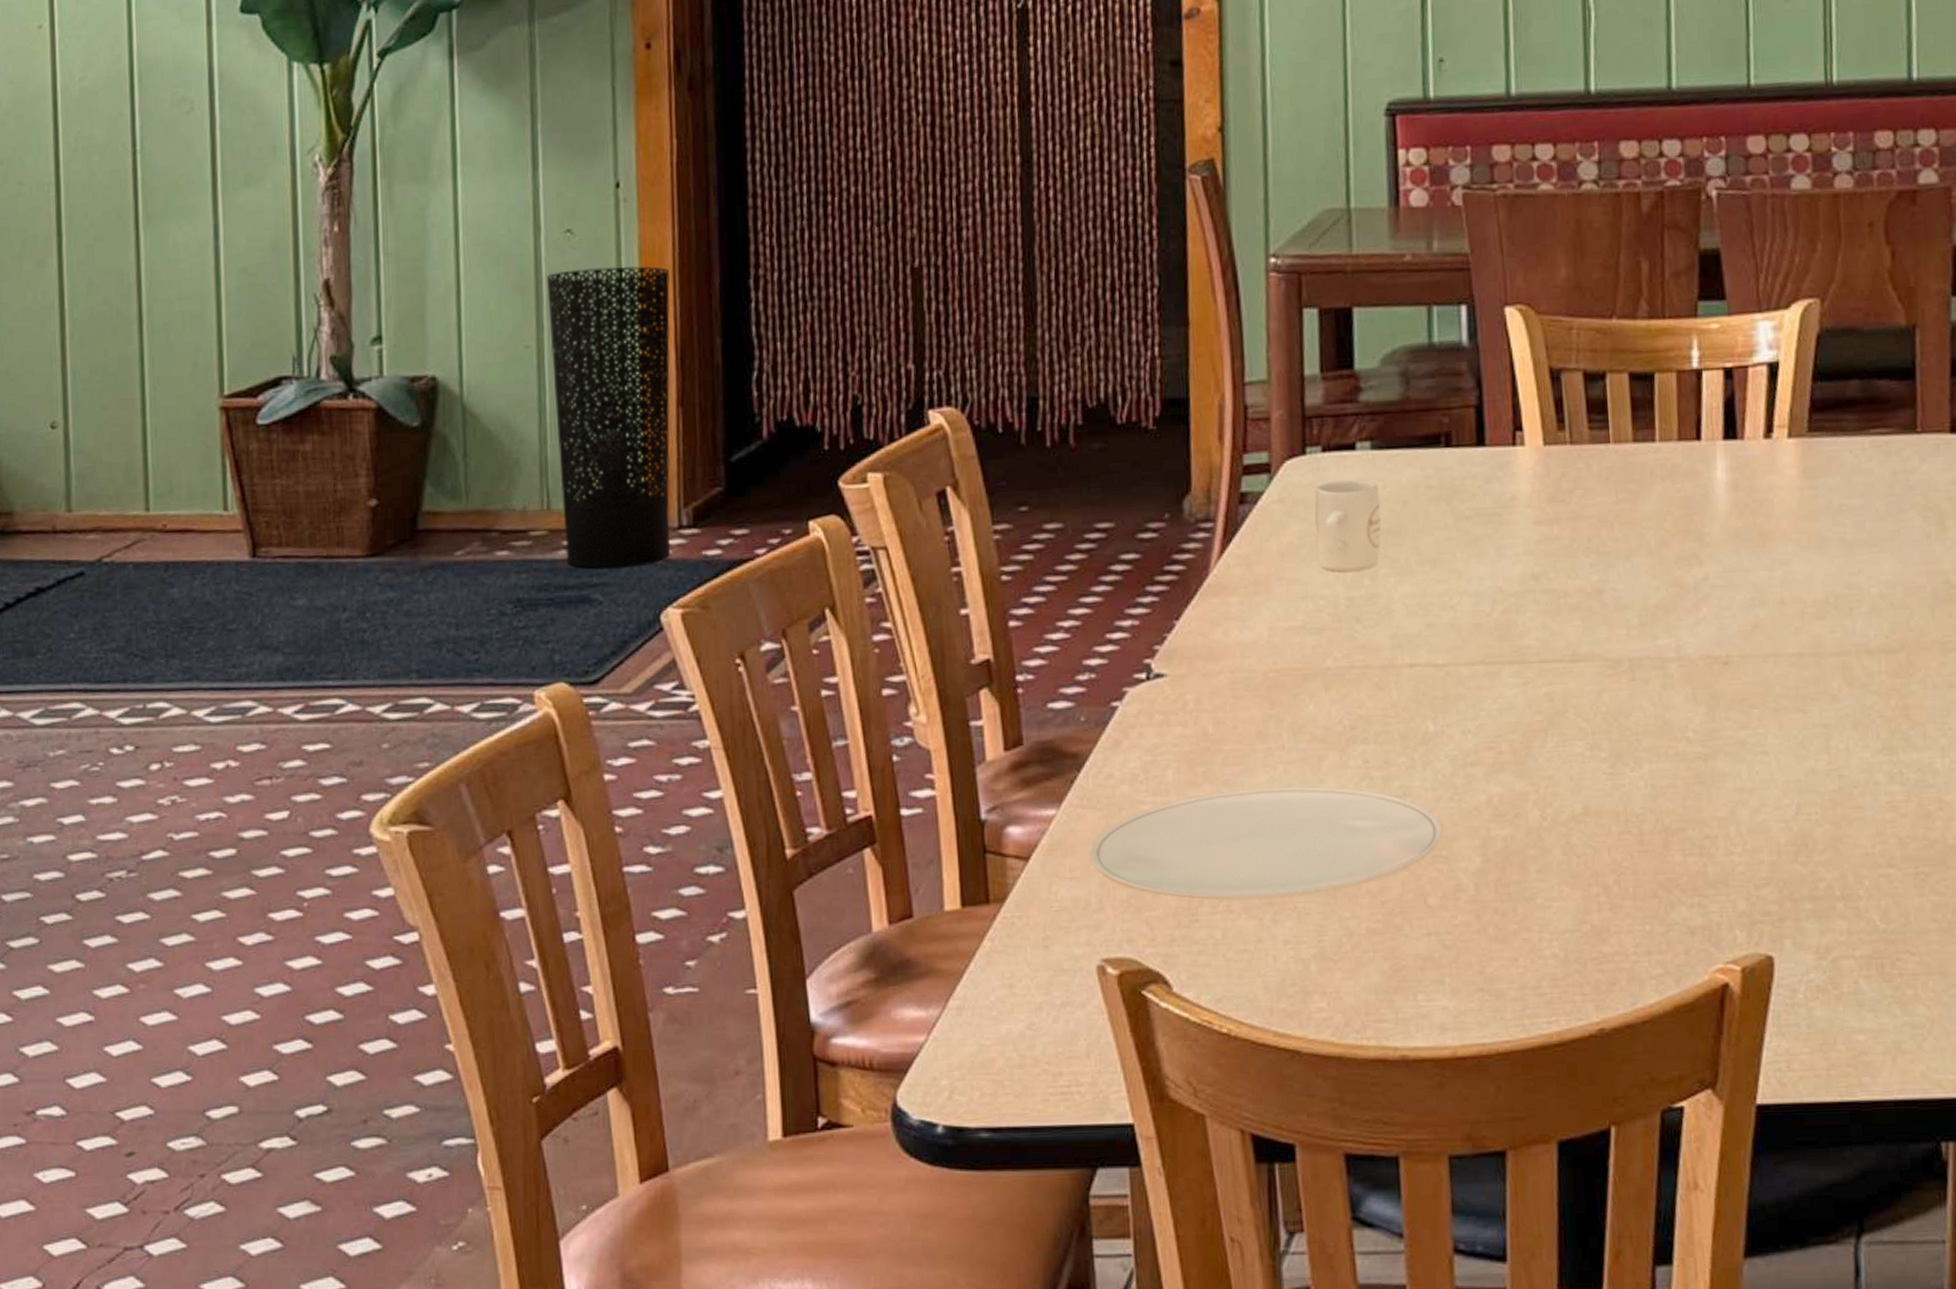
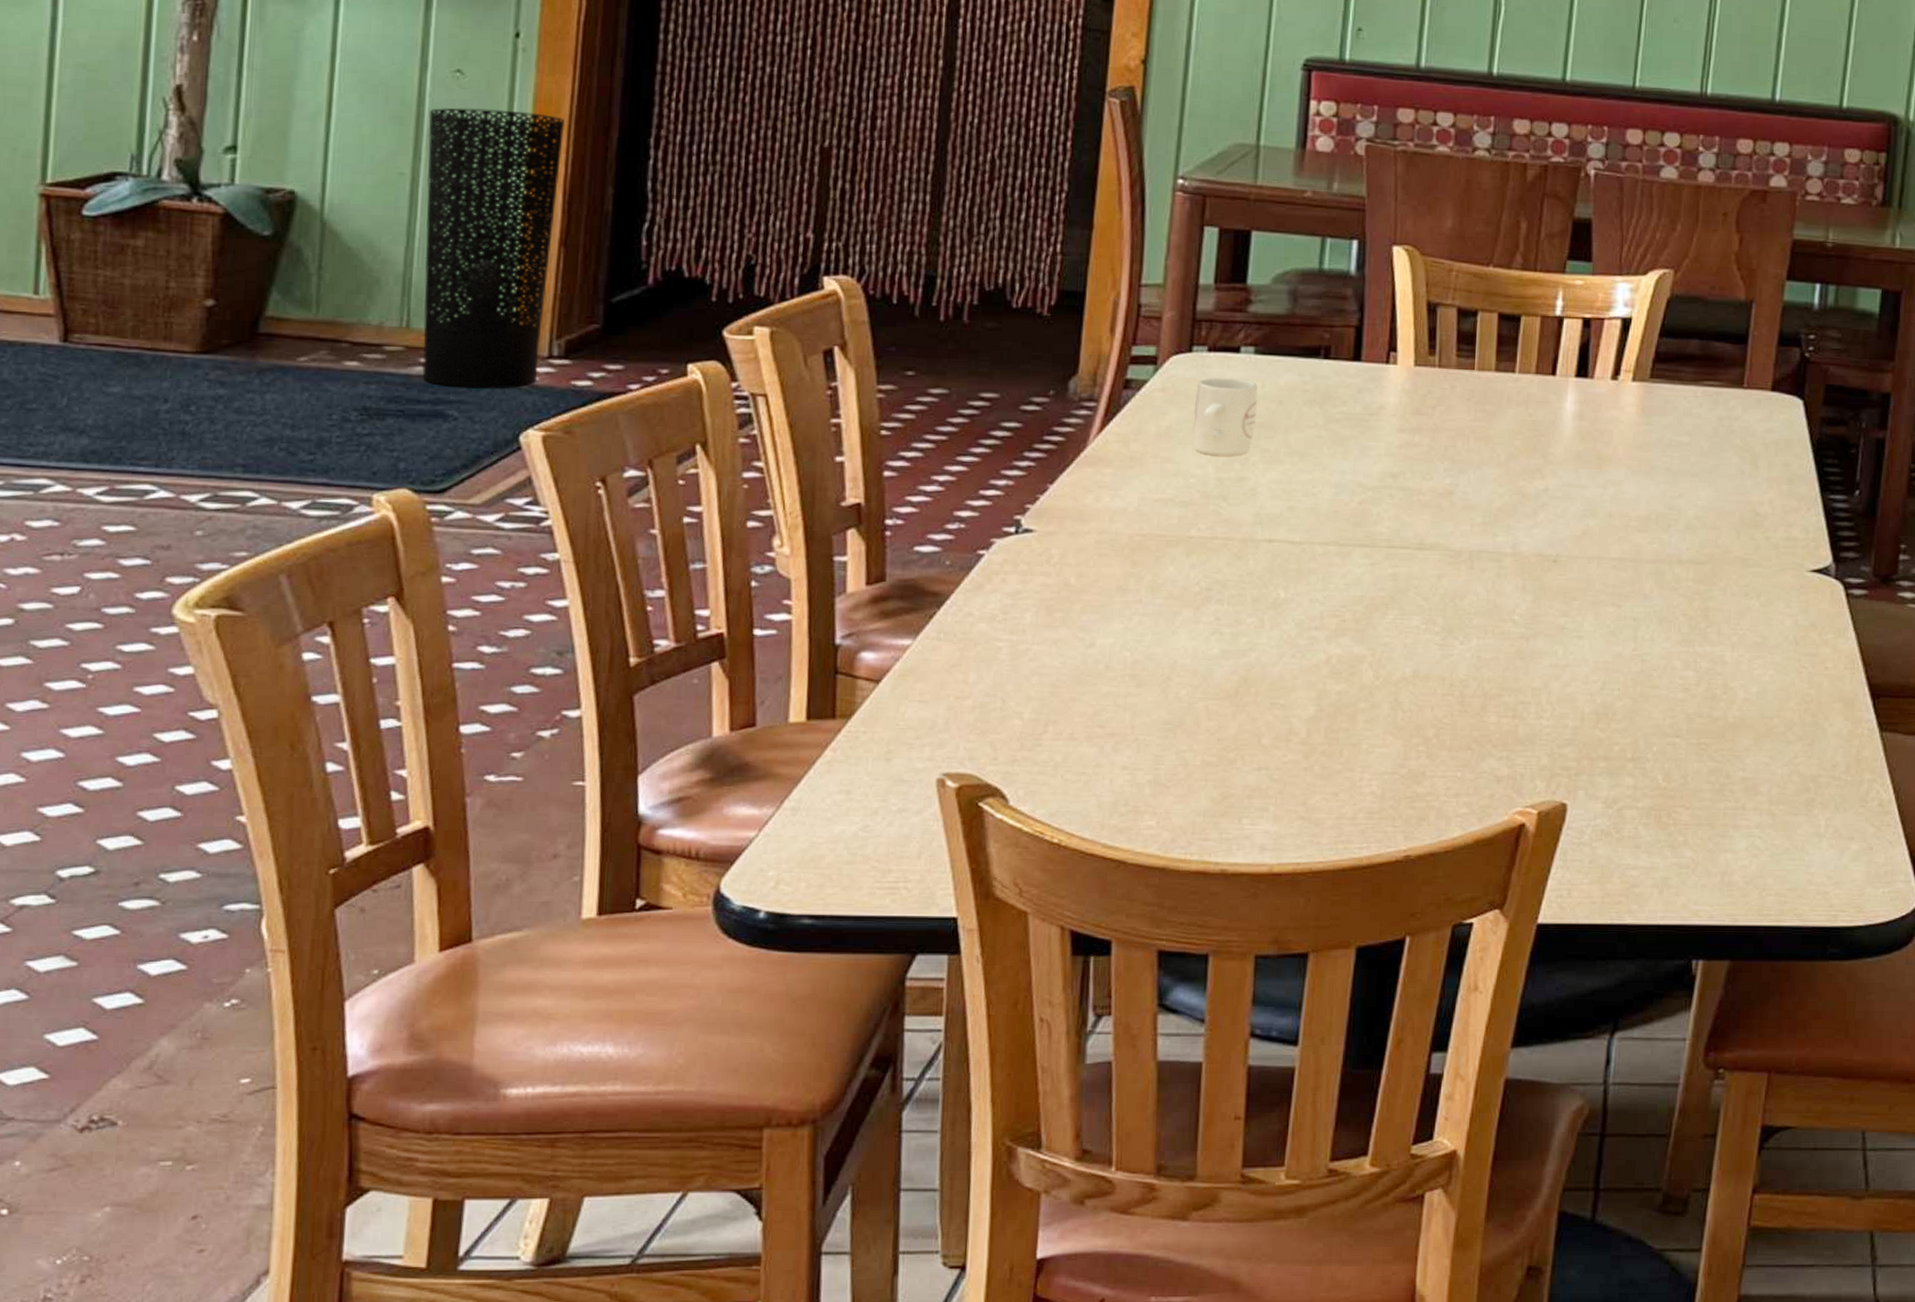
plate: present [1090,786,1443,902] -> none [942,634,1283,731]

